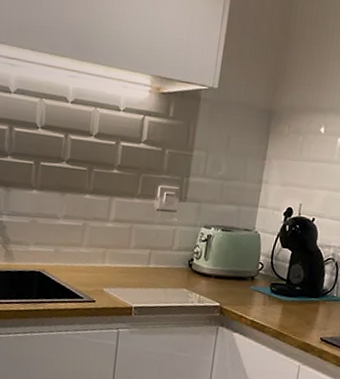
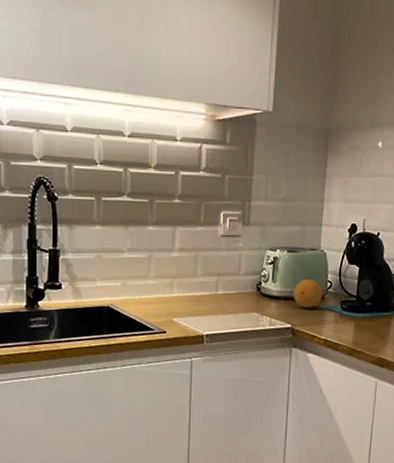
fruit: none [224,259,254,288] -> present [293,278,323,308]

